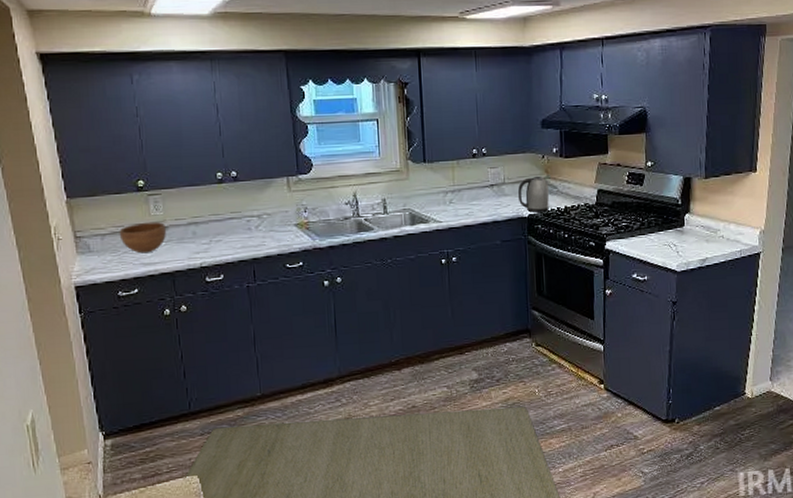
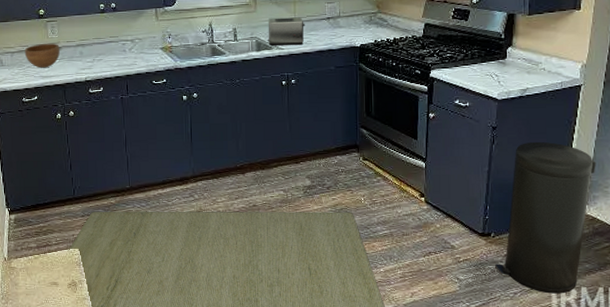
toaster: none [422,184,466,218] -> present [267,17,306,45]
kettle: present [517,175,549,213] -> none [351,10,380,43]
pedal bin: none [680,315,778,480] -> present [495,141,596,294]

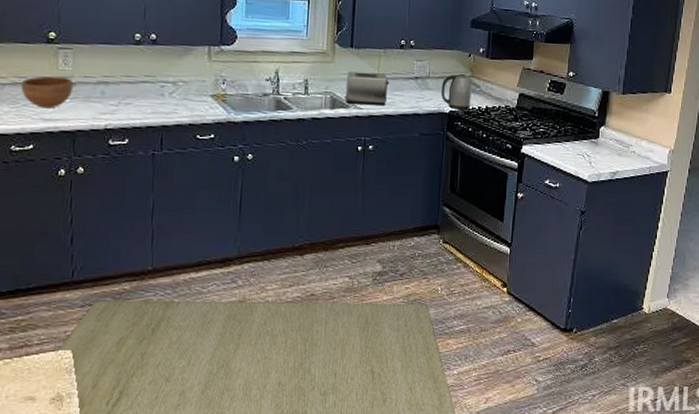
kettle: none [351,10,380,43] -> present [440,73,473,110]
pedal bin: present [495,141,596,294] -> none [575,229,678,395]

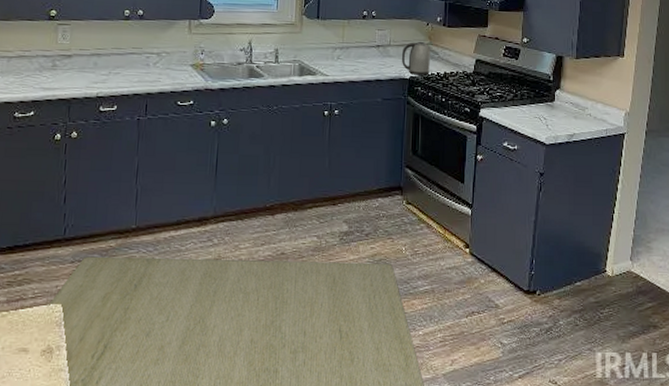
bowl: present [20,76,74,109] -> none [25,49,71,79]
toaster: present [345,71,390,105] -> none [312,41,354,72]

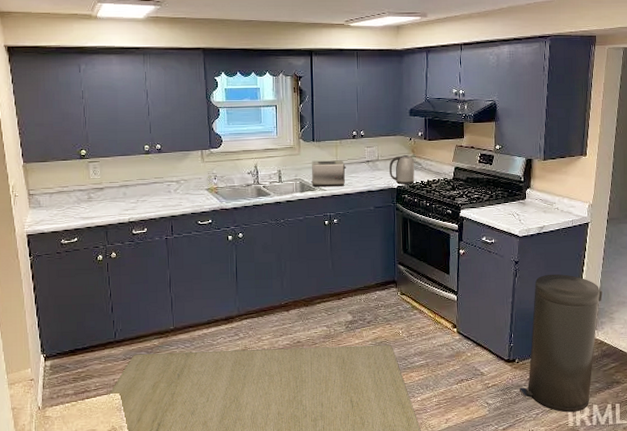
toaster: none [312,41,354,72] -> present [311,160,347,187]
pedal bin: none [540,190,639,360] -> present [520,274,603,413]

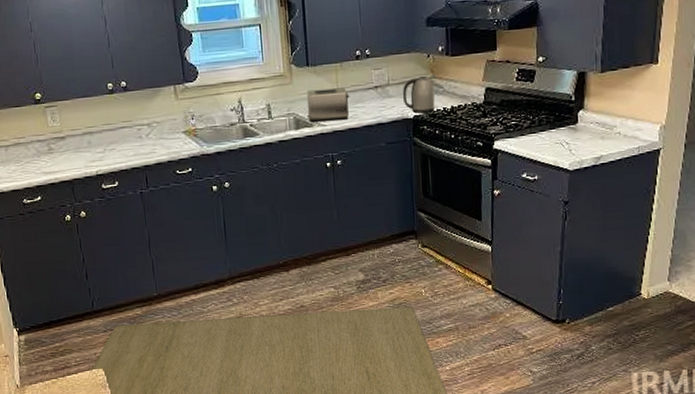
pedal bin: present [520,274,603,413] -> none [571,214,678,381]

